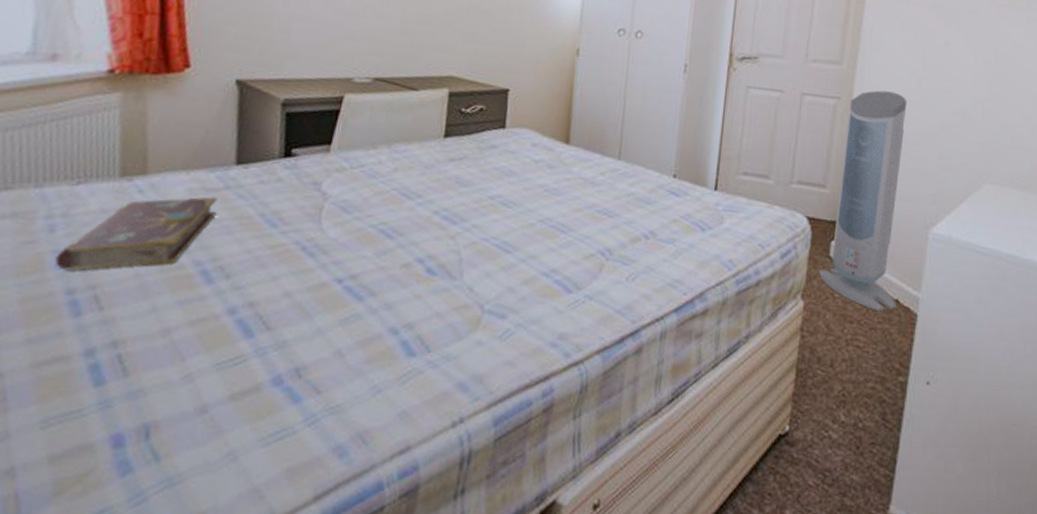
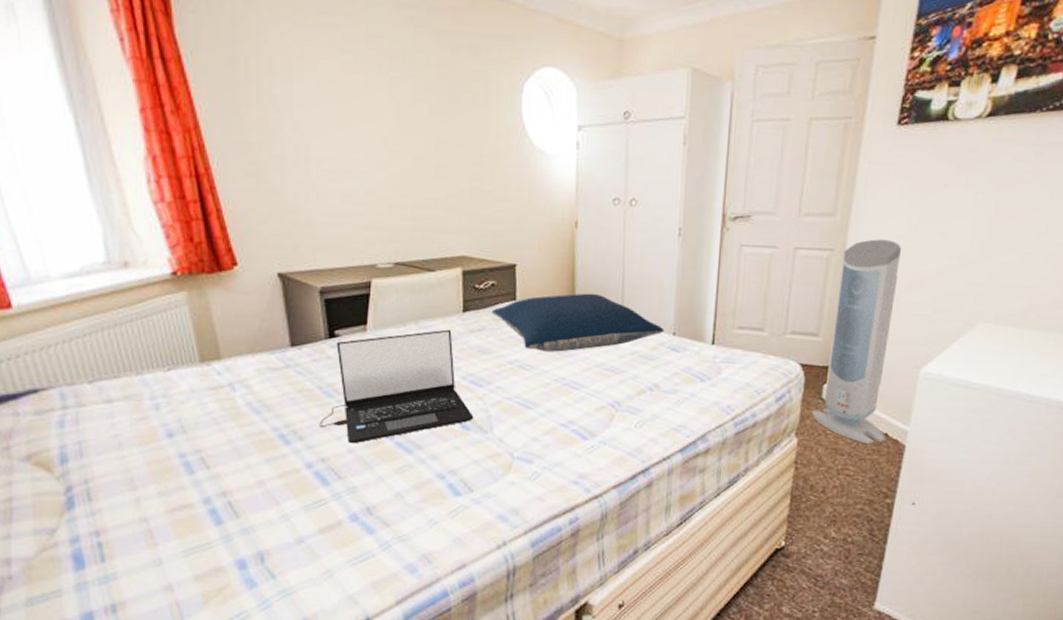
book: present [55,196,218,271] -> none [165,374,283,440]
laptop: none [253,155,442,286] -> present [319,329,474,444]
pillow: none [476,125,665,189] -> present [491,293,665,352]

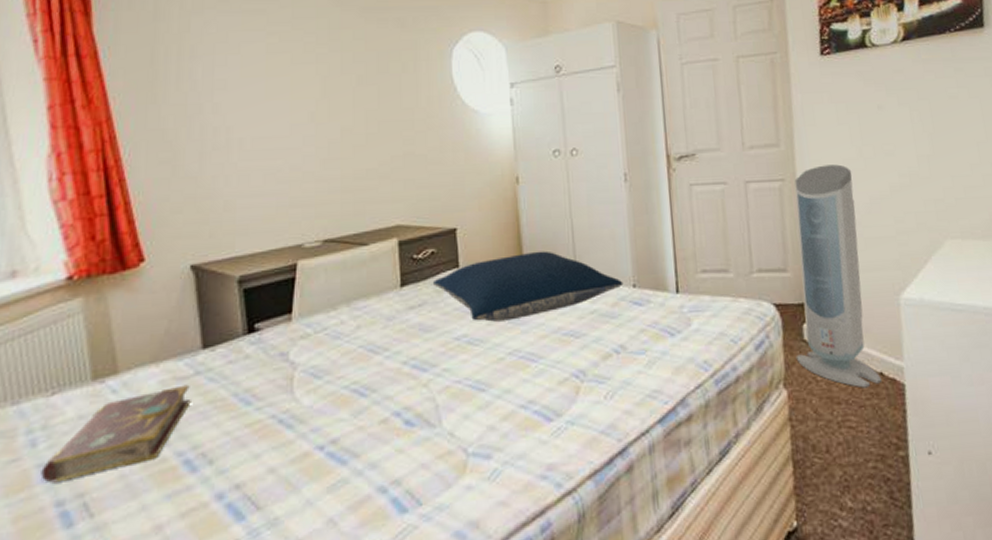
book: none [165,374,283,440] -> present [40,384,191,483]
laptop: present [319,329,474,444] -> none [233,308,419,462]

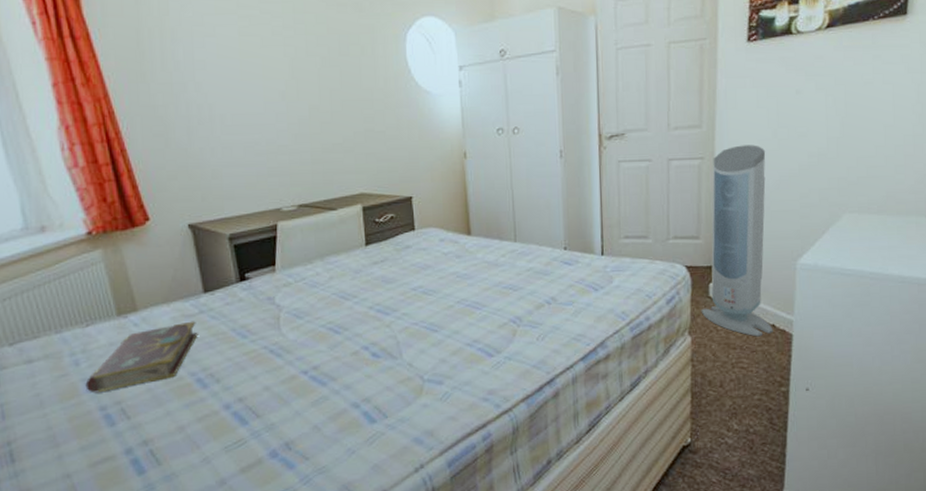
pillow: present [432,251,623,322] -> none [392,217,556,276]

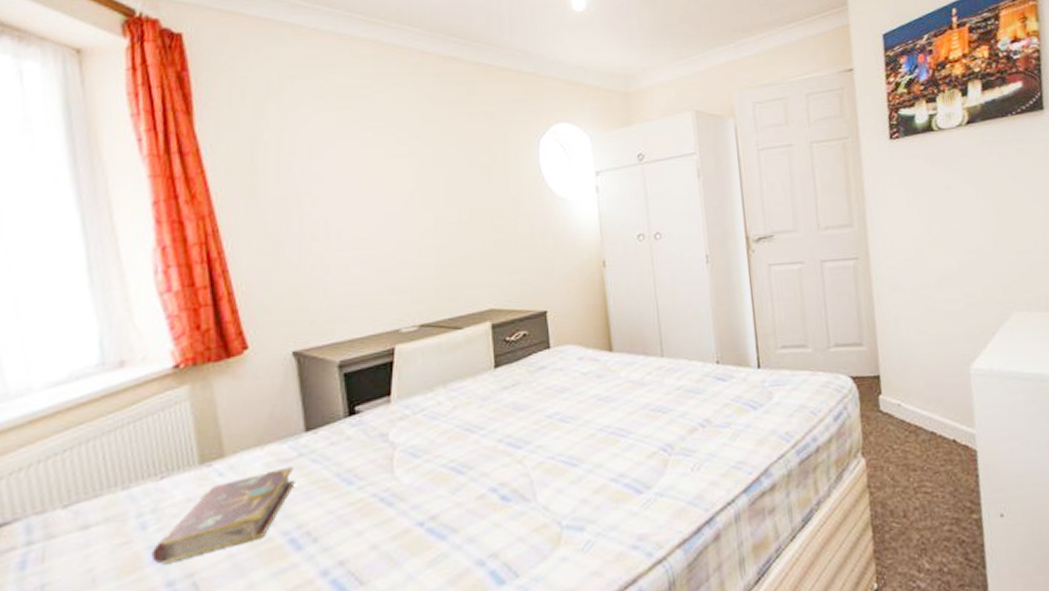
air purifier: present [701,145,773,337] -> none [868,242,955,455]

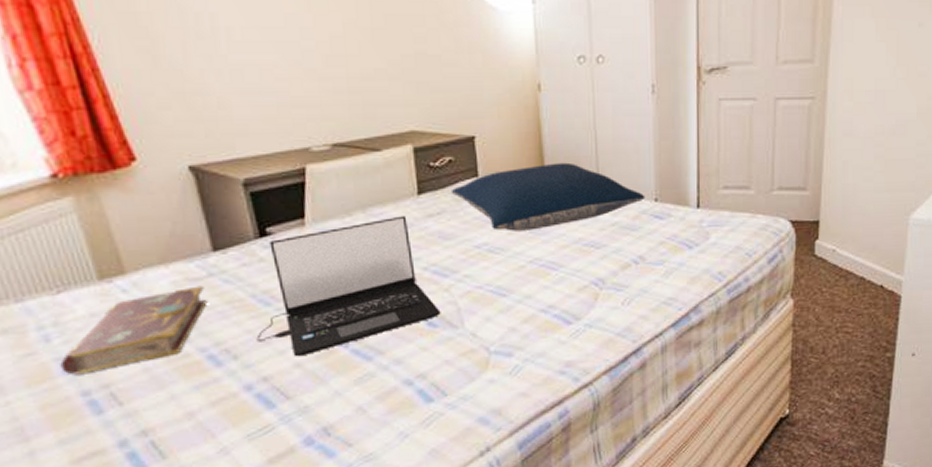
laptop: none [337,389,514,538] -> present [256,215,441,357]
pillow: none [524,330,707,400] -> present [450,162,645,231]

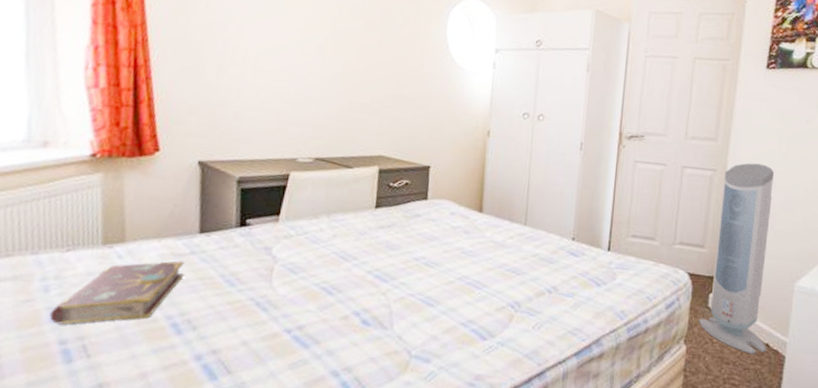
laptop: present [256,215,441,357] -> none [215,224,375,336]
pillow: present [450,162,645,231] -> none [402,196,565,252]
air purifier: none [805,84,883,299] -> present [698,163,775,355]

